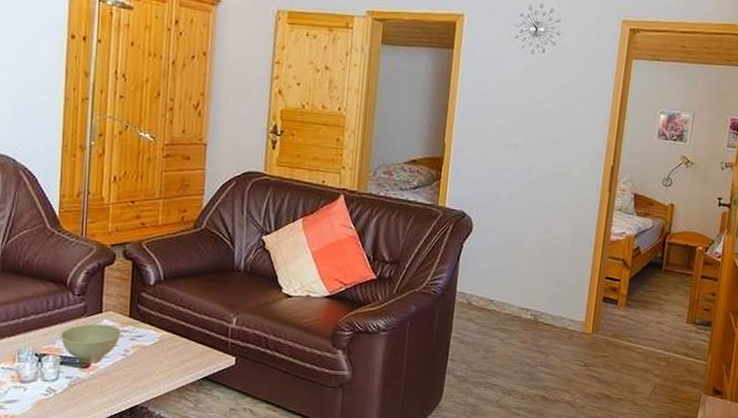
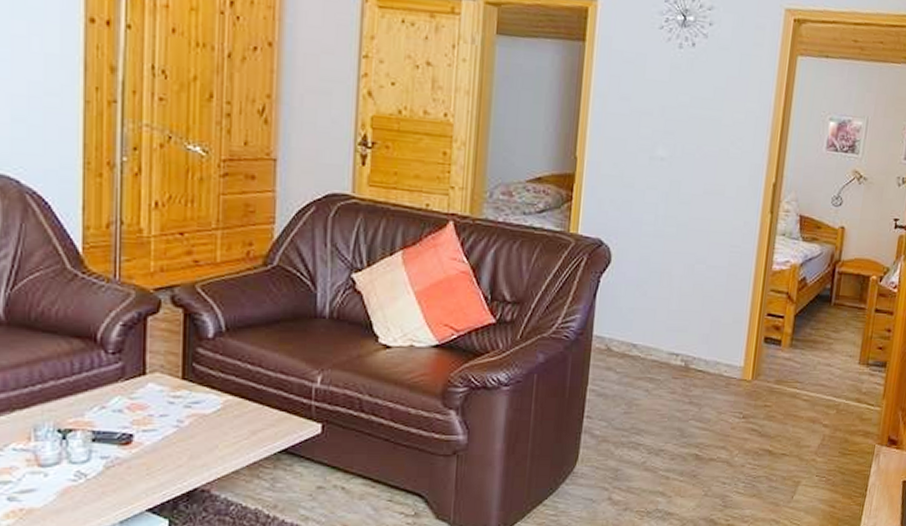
bowl: present [59,323,122,365] -> none [90,389,174,440]

